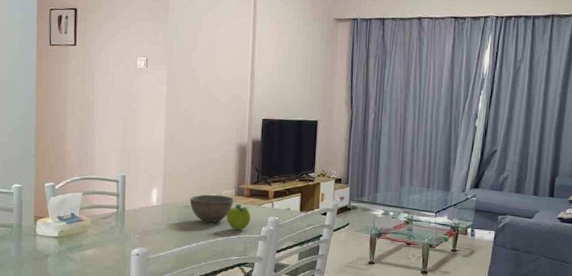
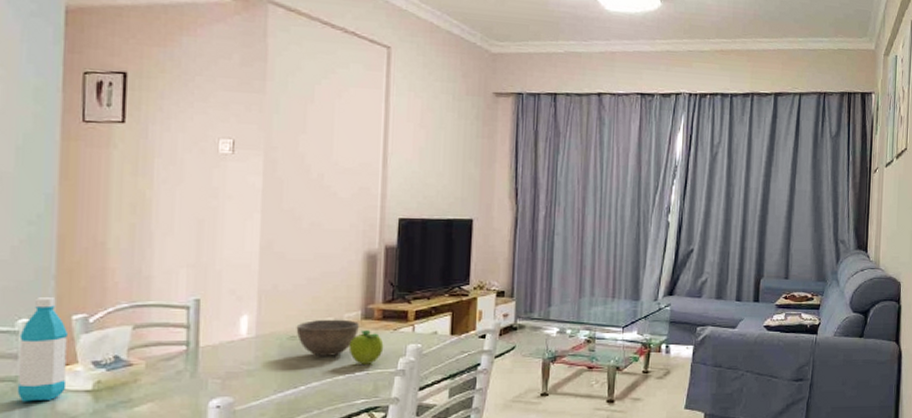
water bottle: none [13,170,43,242] -> present [17,297,69,402]

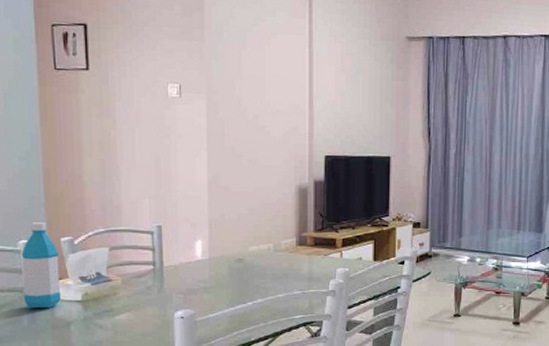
bowl: present [296,319,359,356] -> none [242,244,294,277]
fruit: present [348,330,384,364] -> none [287,255,317,285]

